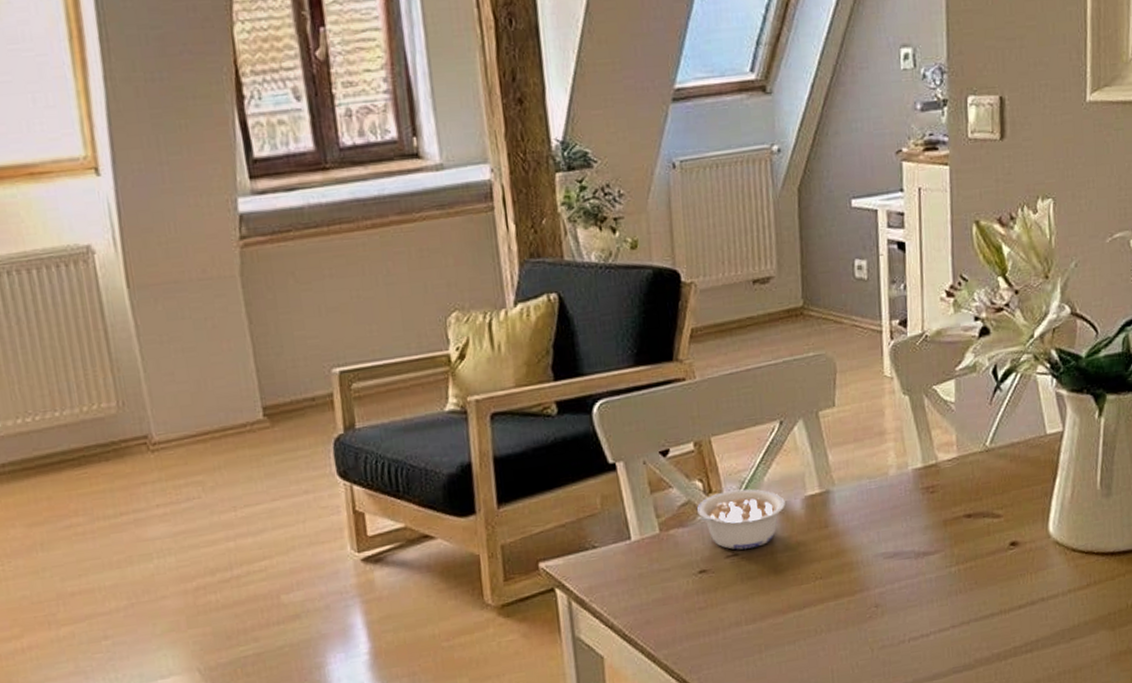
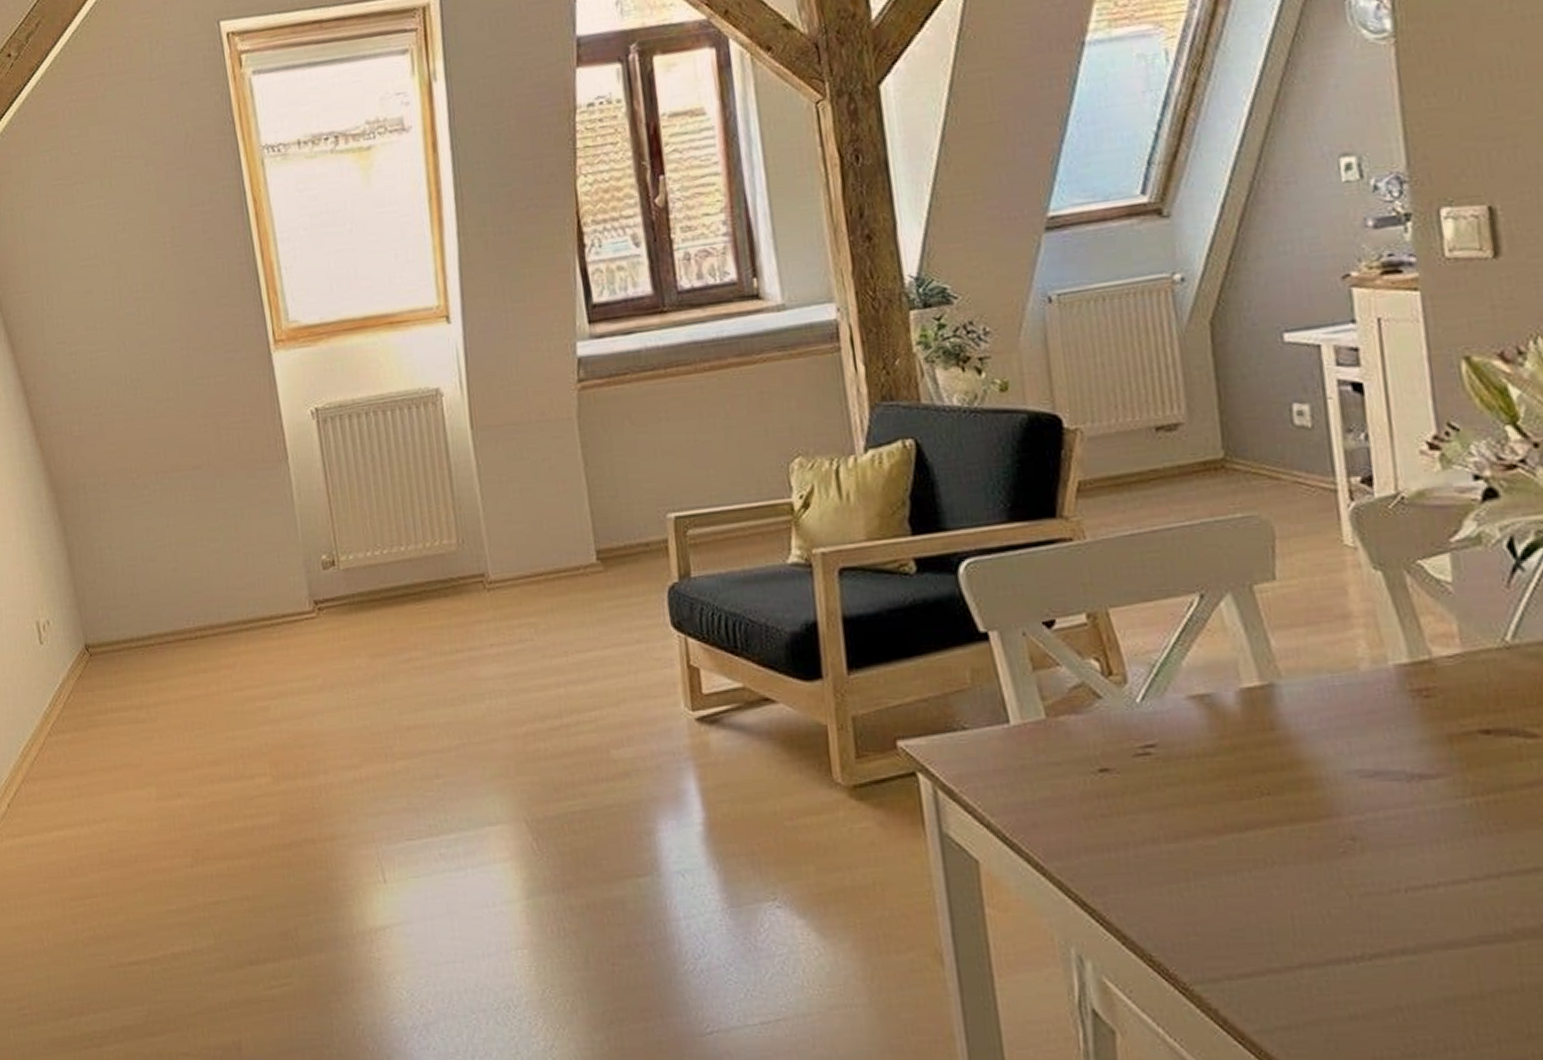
legume: present [696,489,785,550] -> none [1092,673,1213,748]

